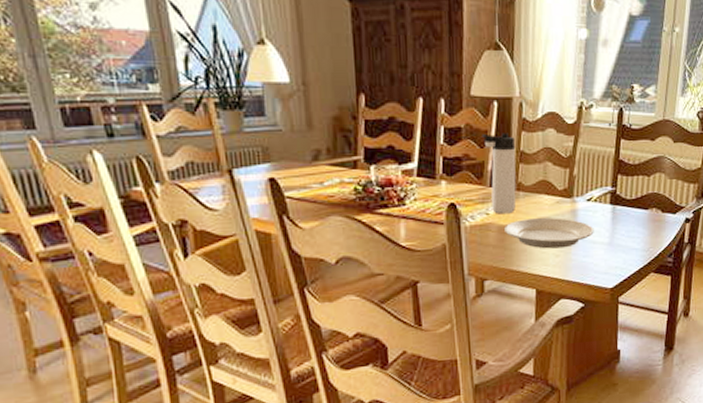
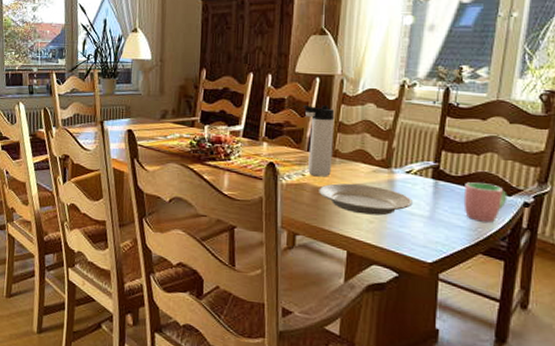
cup: none [637,203,673,242] -> present [463,182,508,222]

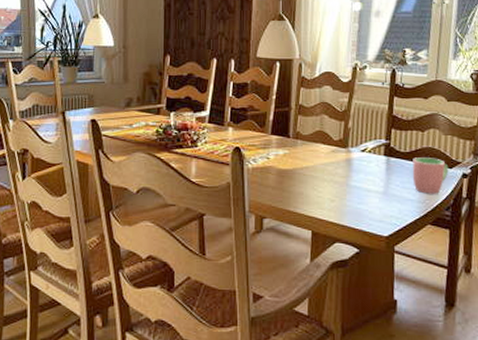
thermos bottle: present [303,104,335,177] -> none [265,88,295,159]
plate: present [319,183,413,216] -> none [283,165,369,194]

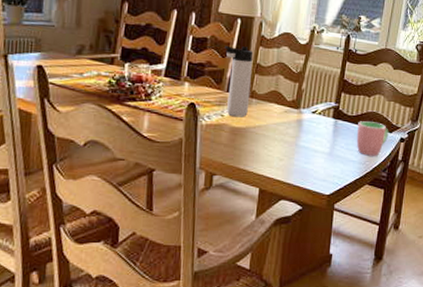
thermos bottle: none [265,88,295,159] -> present [224,45,254,118]

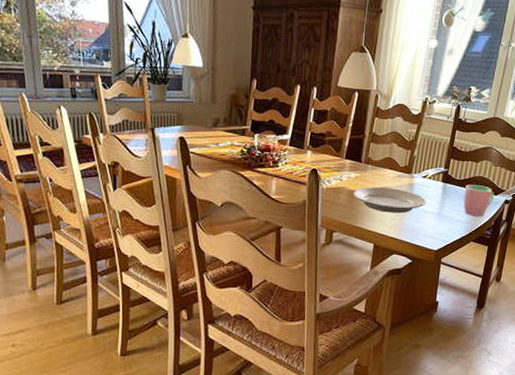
thermos bottle: present [224,45,254,118] -> none [343,116,370,182]
plate: none [236,123,317,153] -> present [353,187,426,214]

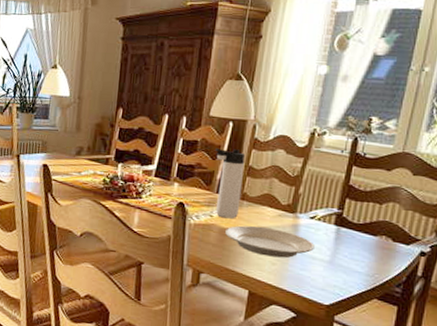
thermos bottle: none [343,116,370,182] -> present [215,147,246,219]
cup: present [463,185,495,216] -> none [363,230,406,269]

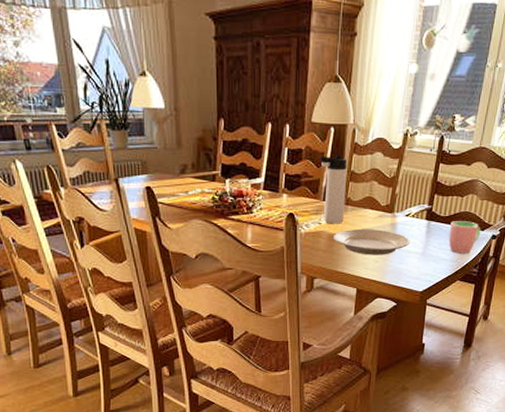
cup: none [363,230,406,269] -> present [448,221,481,254]

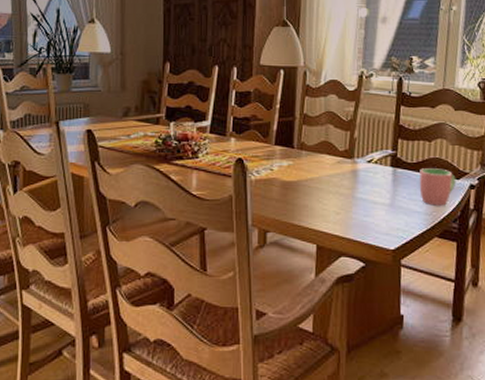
thermos bottle: present [319,155,348,224] -> none [269,97,300,171]
plate: present [333,229,410,255] -> none [287,176,375,206]

